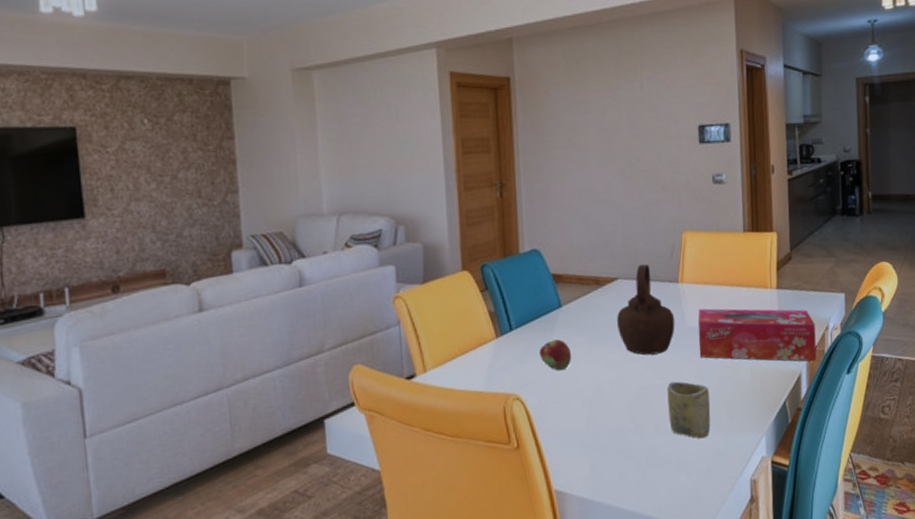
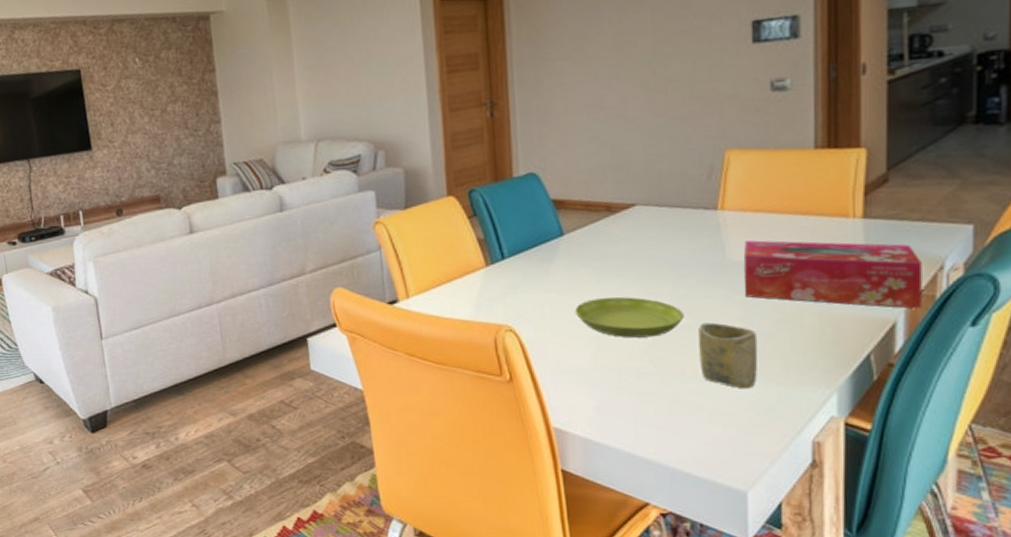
fruit: present [540,339,572,371] -> none [537,270,576,304]
saucer: none [571,362,656,400] -> present [574,297,684,338]
teapot: present [617,264,675,355] -> none [633,188,711,291]

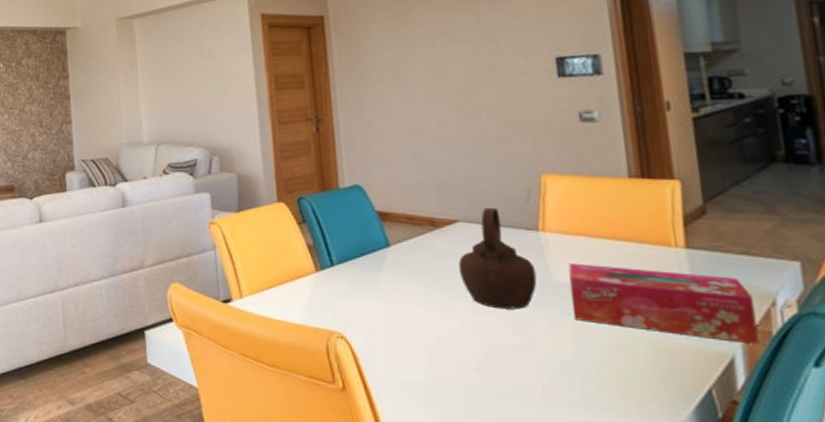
saucer: present [574,297,684,338] -> none [404,311,515,355]
teapot: none [633,188,711,291] -> present [458,207,537,309]
cup: present [698,322,758,389] -> none [530,343,596,417]

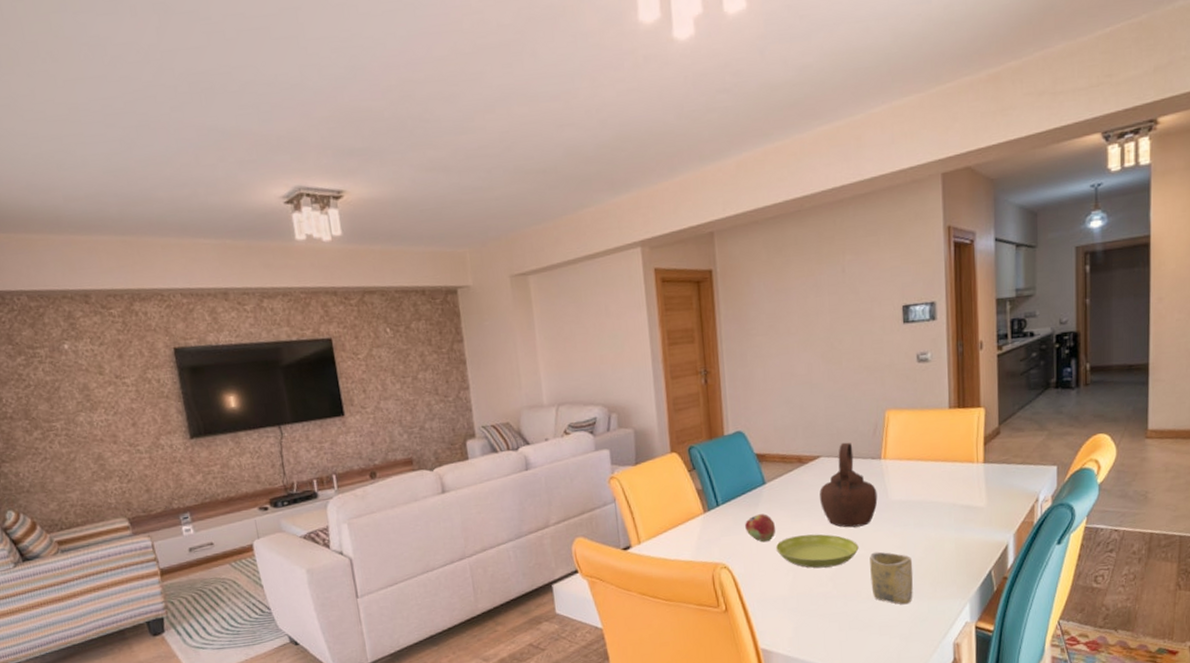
fruit: none [365,280,405,314] -> present [745,514,776,542]
saucer: none [404,311,515,355] -> present [775,534,859,568]
cup: none [530,343,596,417] -> present [870,552,914,605]
tissue box: present [568,263,760,345] -> none [900,482,1025,533]

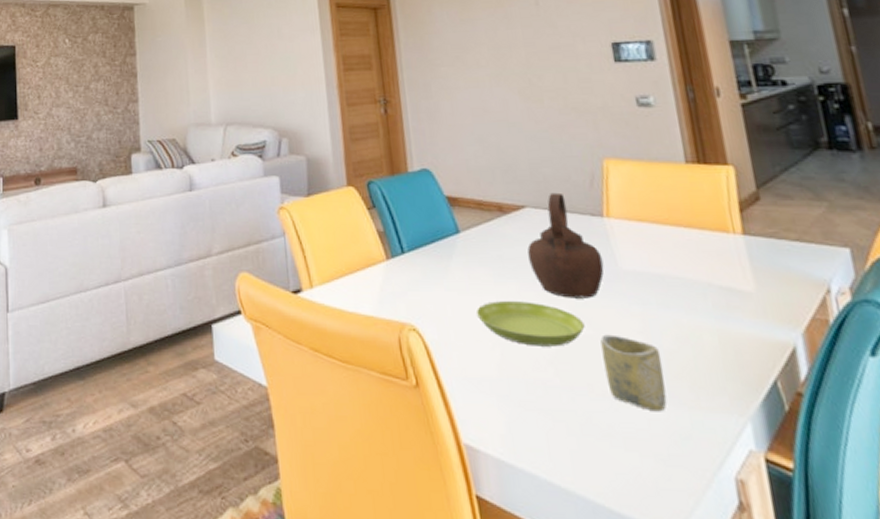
fruit: present [745,514,776,542] -> none [436,269,476,304]

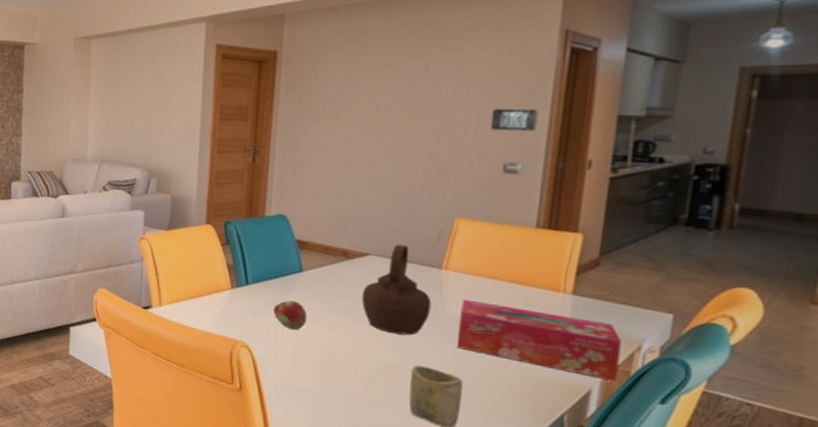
fruit: none [436,269,476,304] -> present [274,300,308,330]
saucer: present [475,301,585,347] -> none [303,330,400,371]
tissue box: none [633,250,818,333] -> present [456,299,622,382]

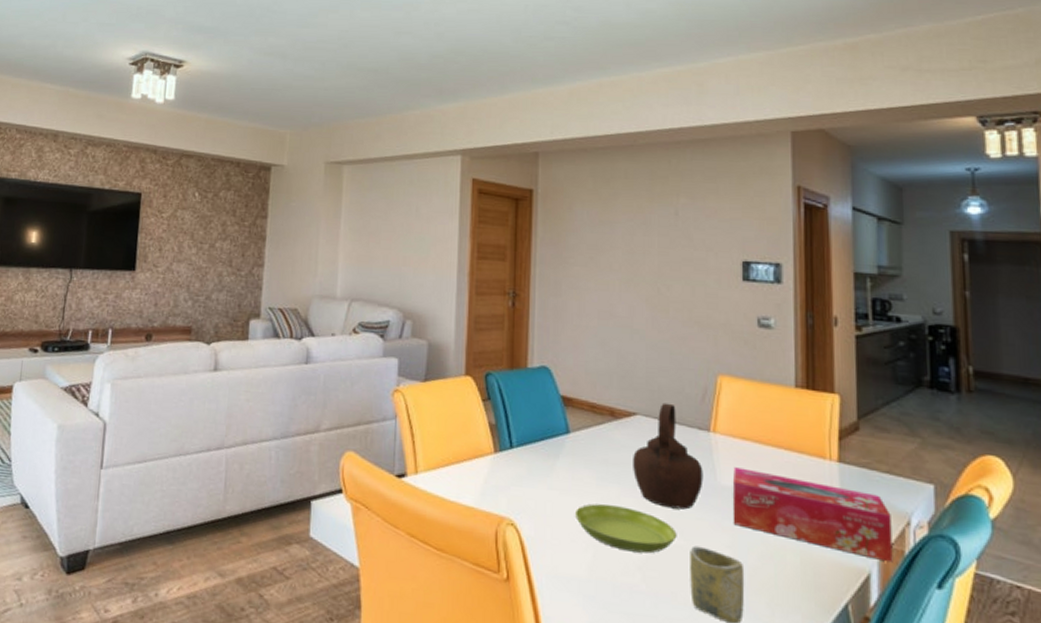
fruit: present [274,300,308,330] -> none [541,467,577,504]
saucer: none [303,330,400,371] -> present [574,503,677,554]

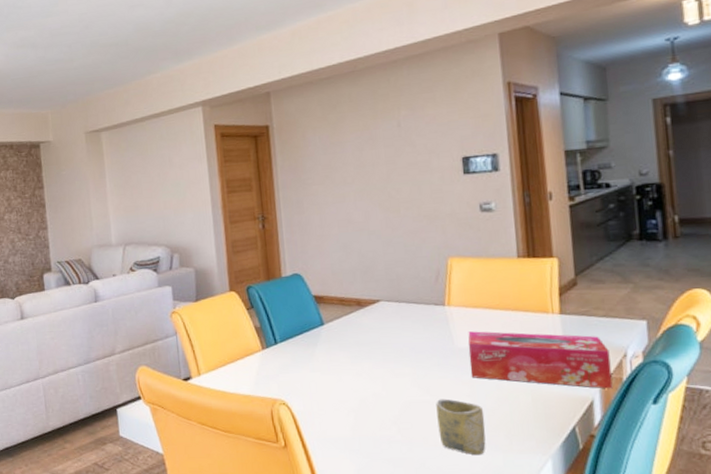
saucer: present [574,503,677,554] -> none [335,377,424,411]
teapot: present [633,402,703,510] -> none [380,287,443,372]

